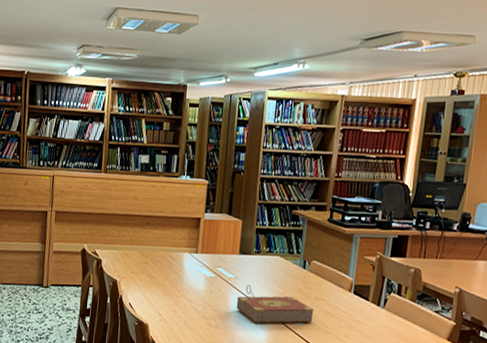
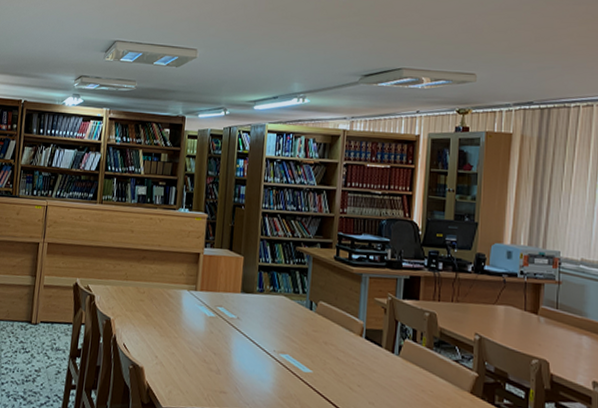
book: present [236,284,314,324] -> none [238,326,323,371]

